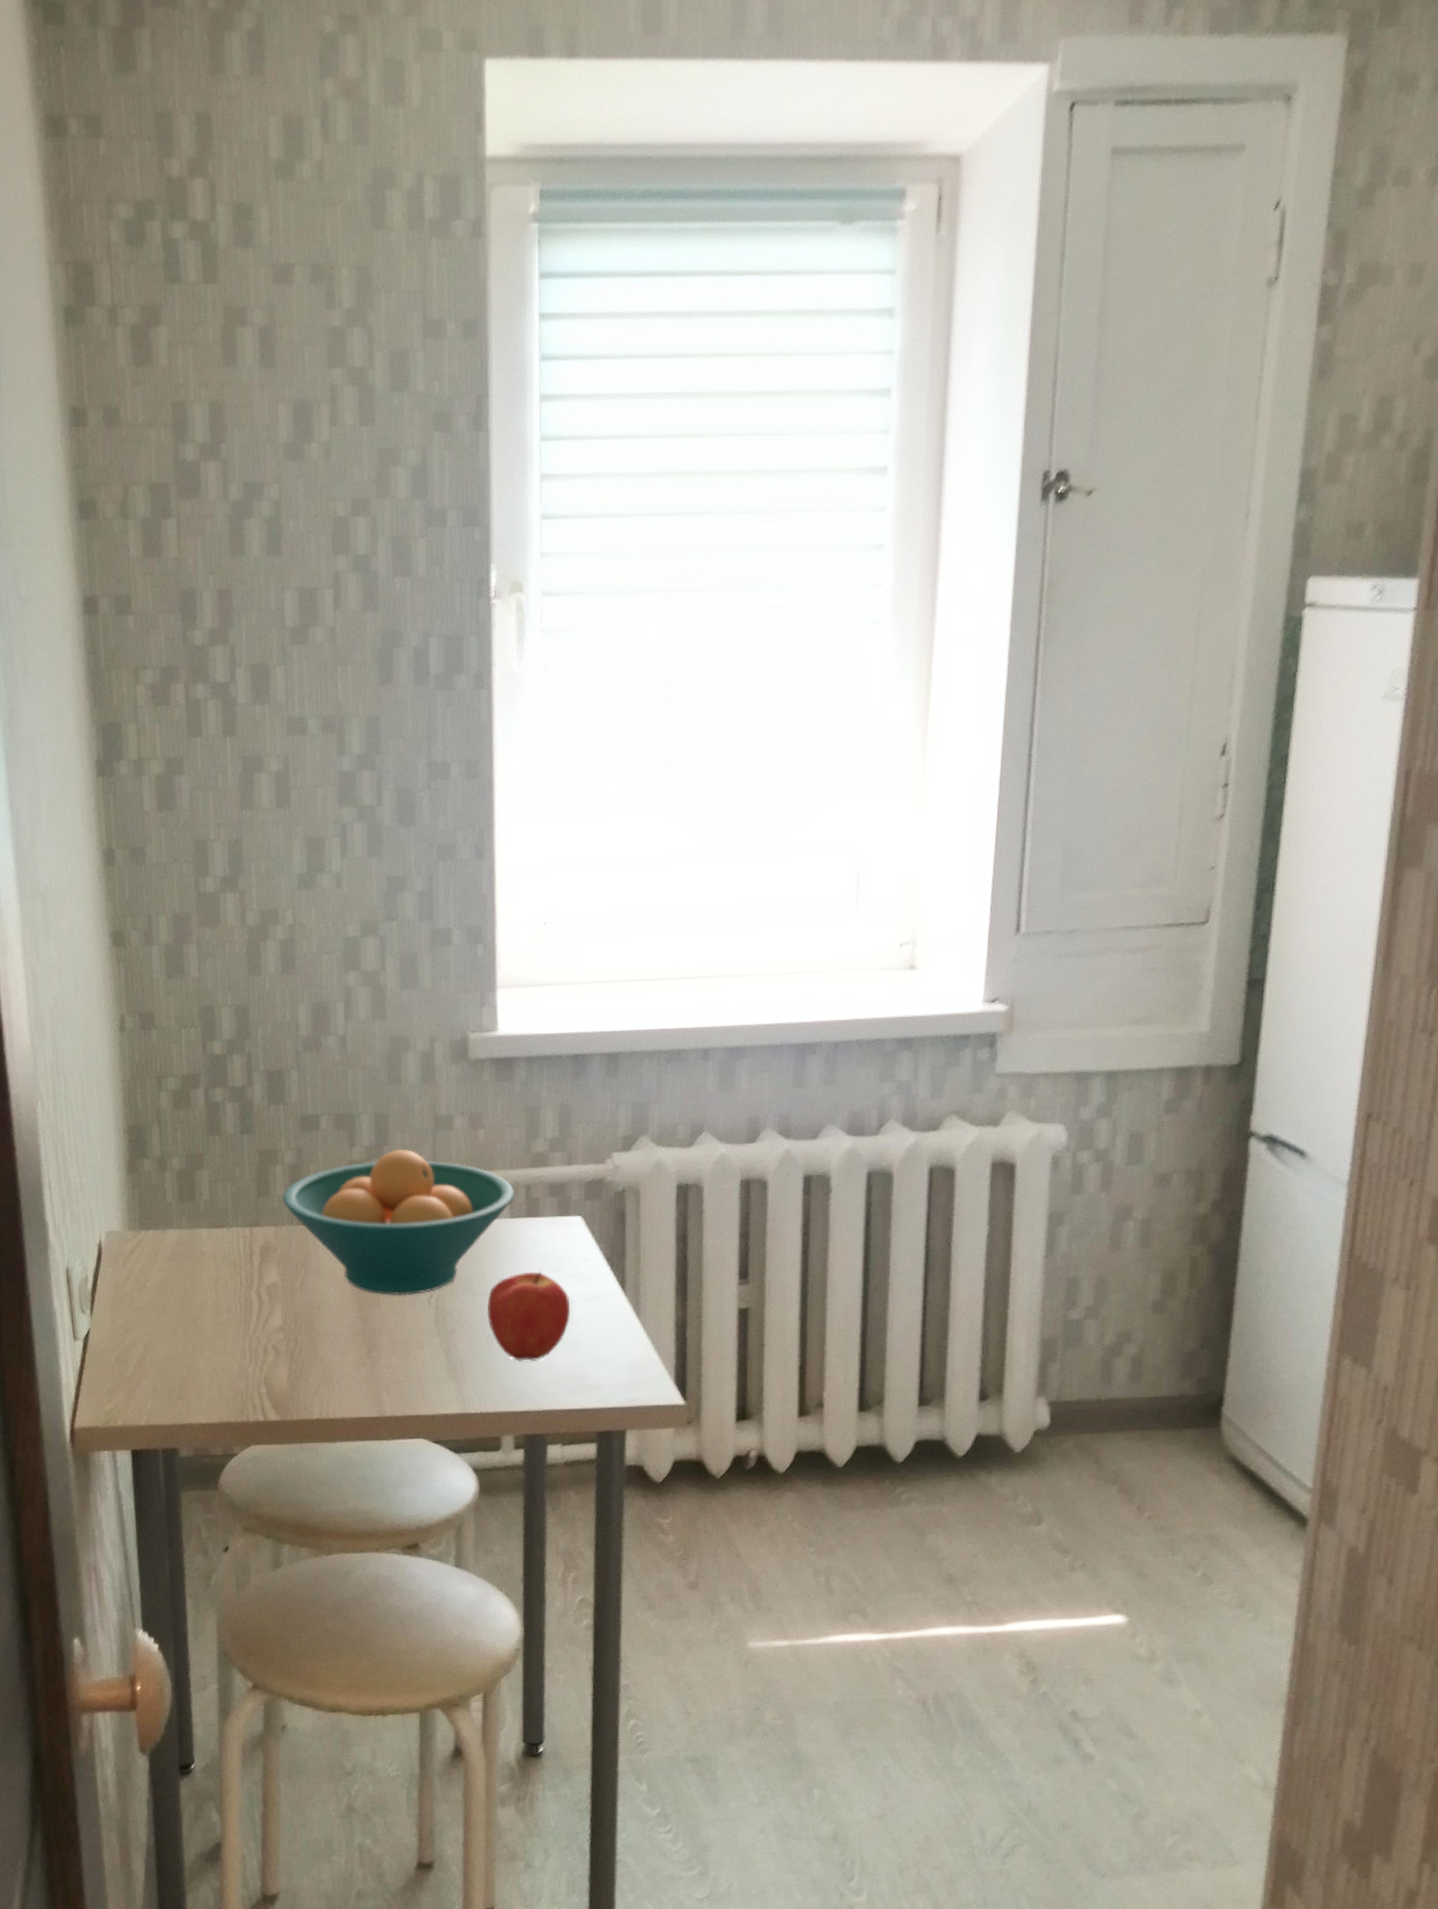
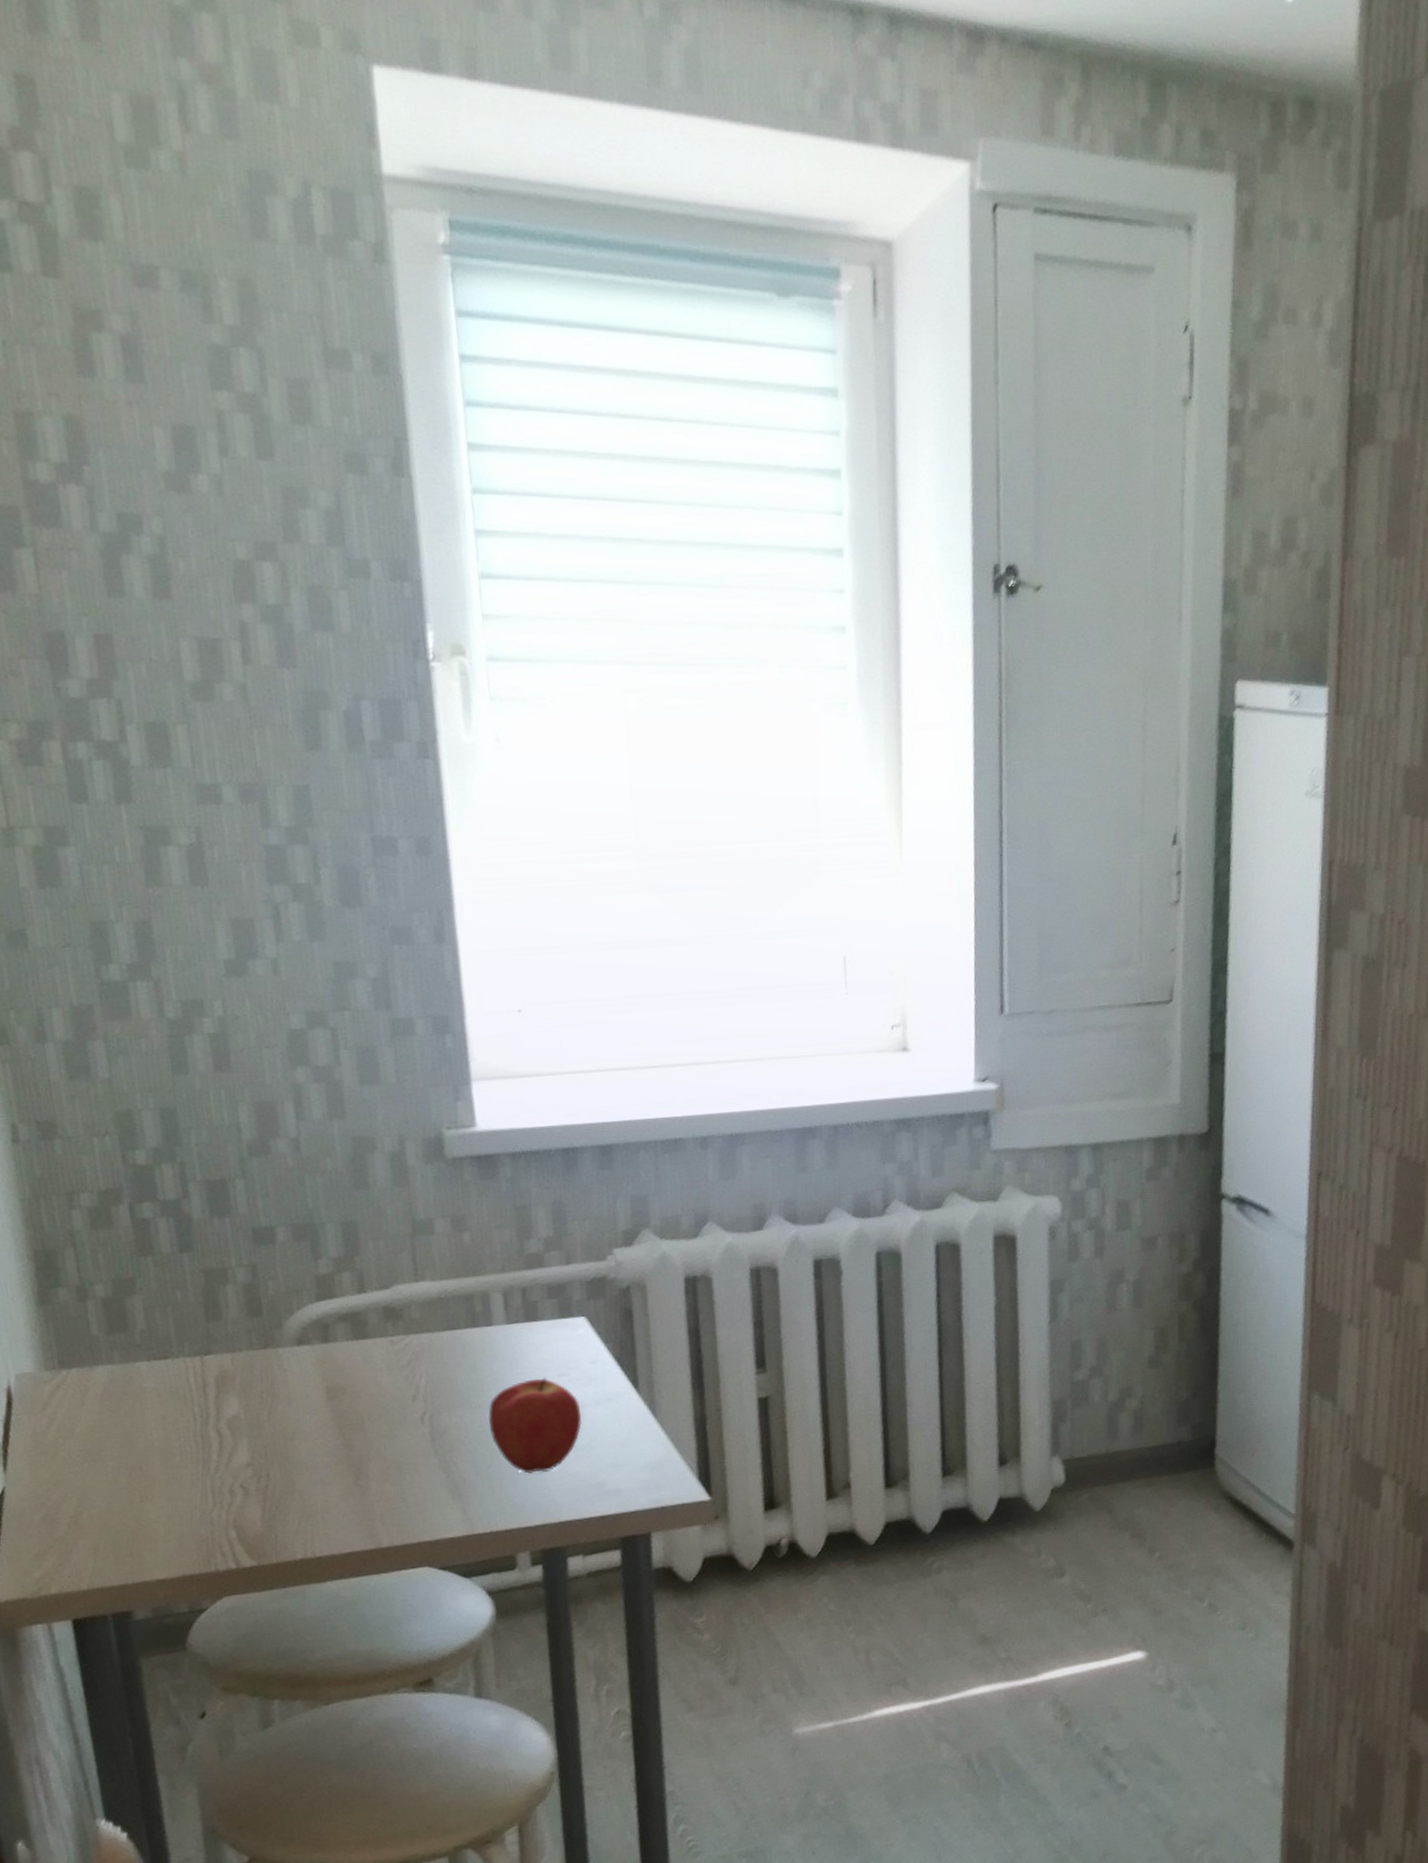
fruit bowl: present [283,1149,516,1296] -> none [238,1258,511,1418]

